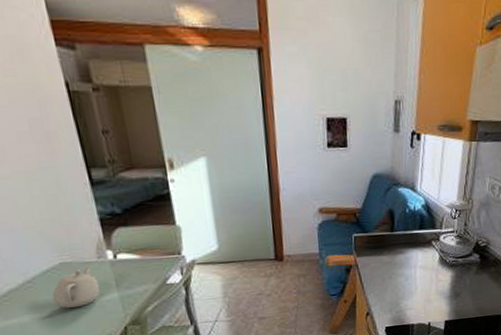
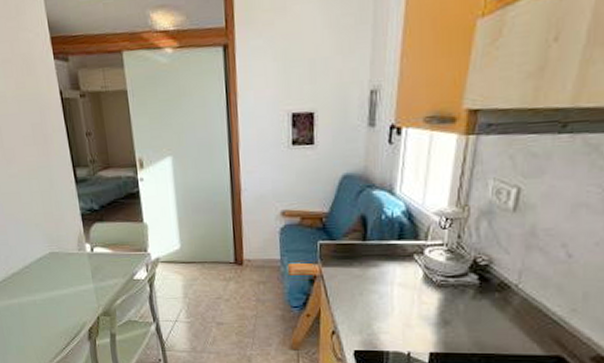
teapot: present [52,266,101,308] -> none [43,257,80,294]

